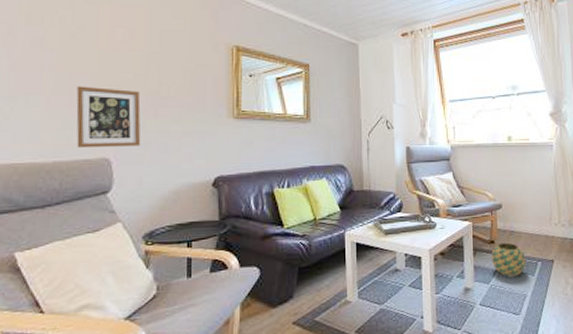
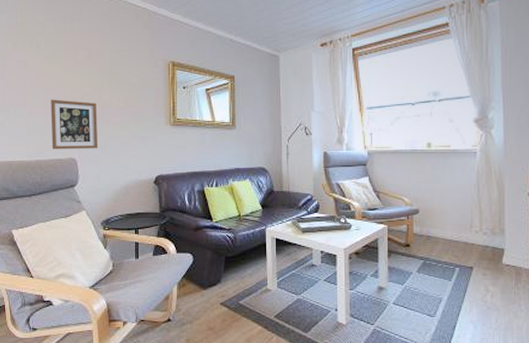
decorative ball: present [491,242,526,277] -> none [406,247,443,280]

